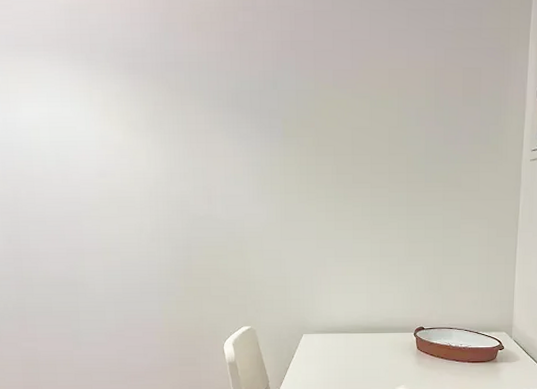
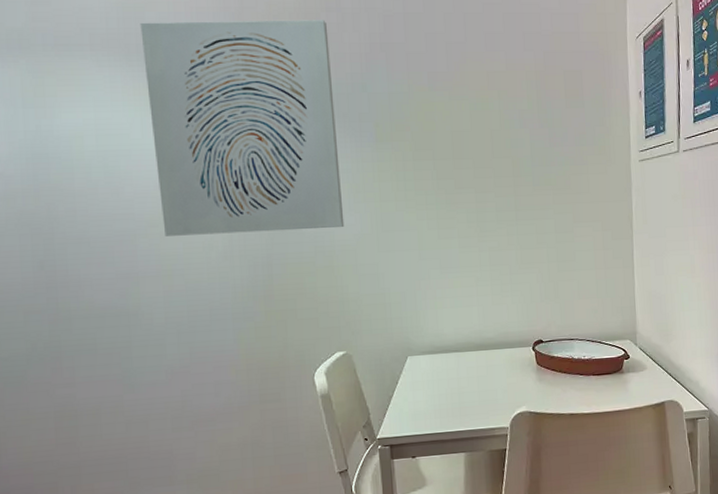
wall art: none [84,19,253,219] -> present [140,20,345,236]

